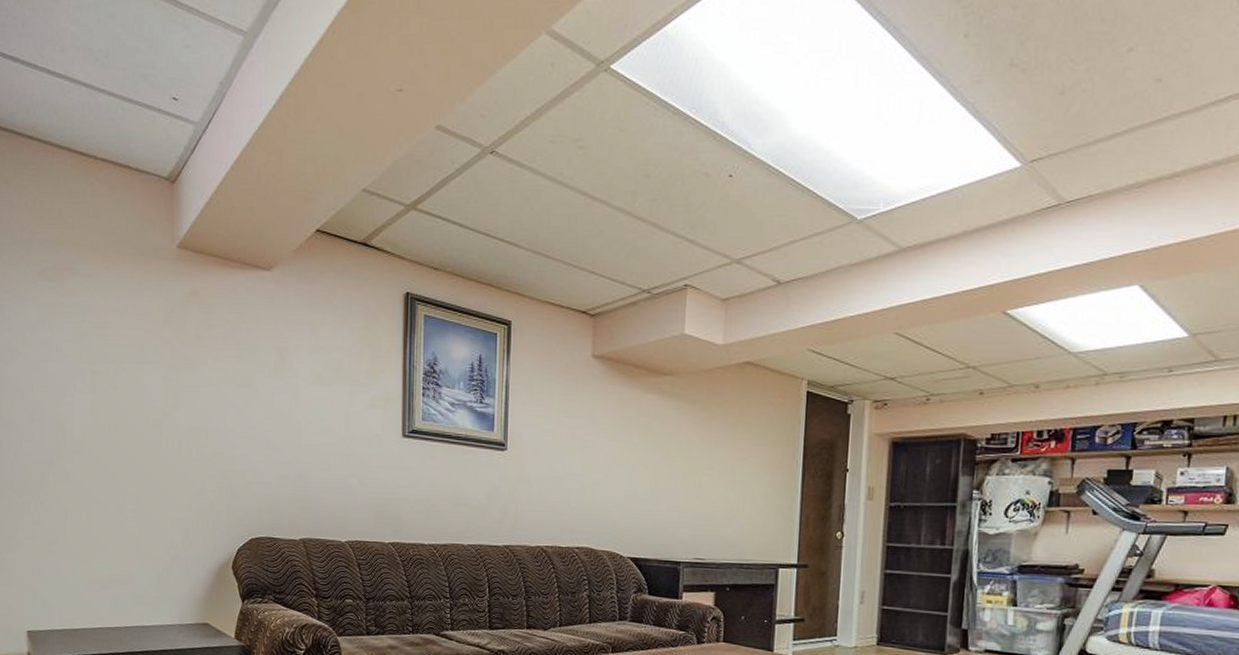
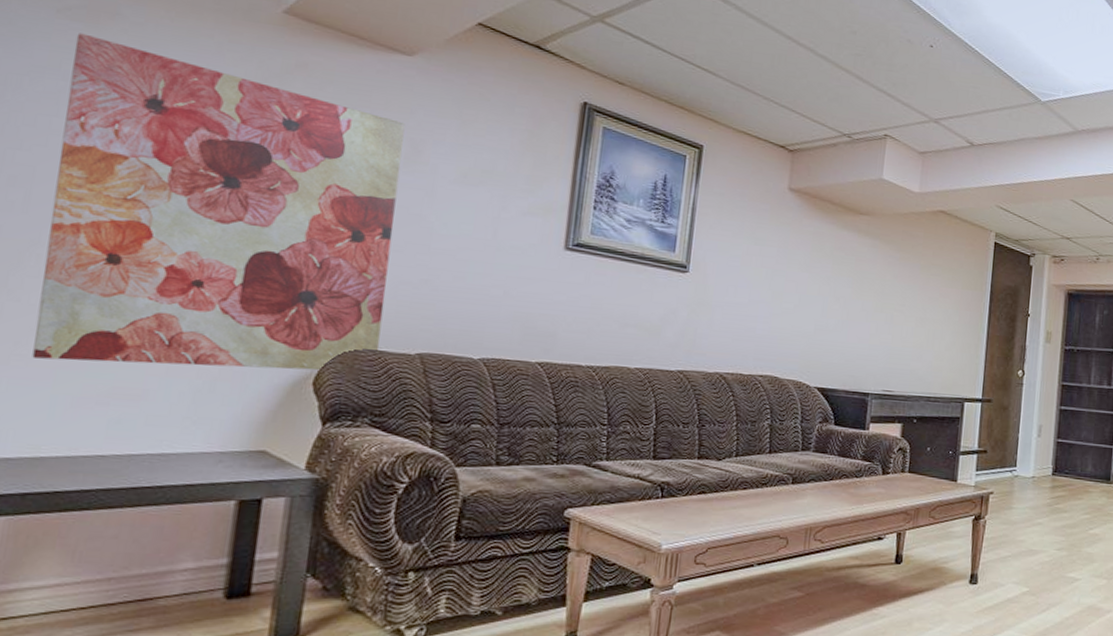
wall art: none [52,290,273,557] -> present [32,33,405,371]

